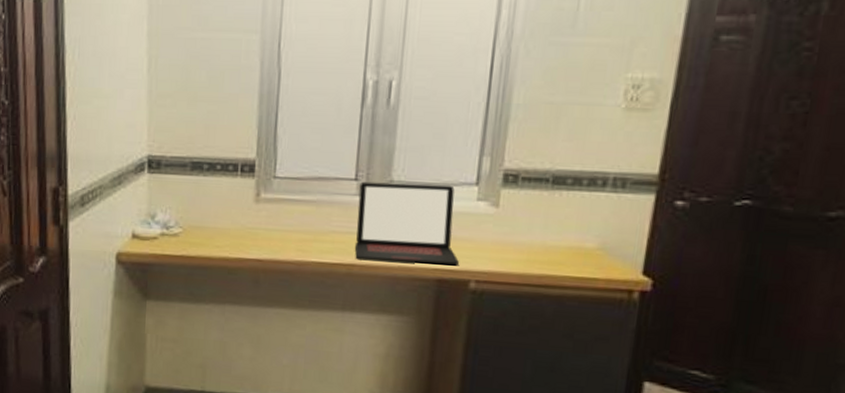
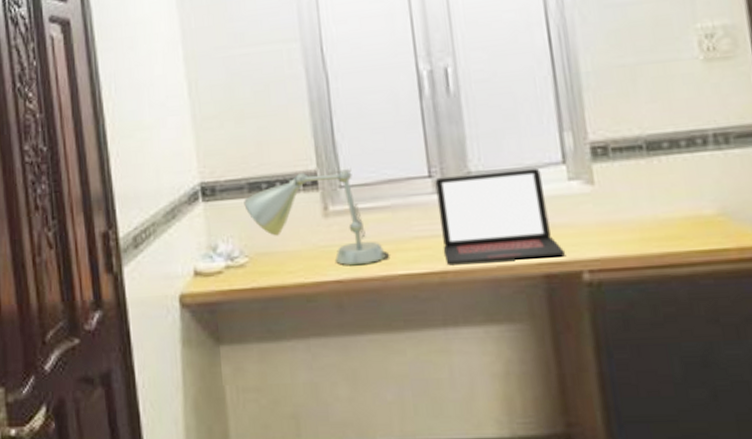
desk lamp: none [185,160,308,249] -> present [244,169,390,266]

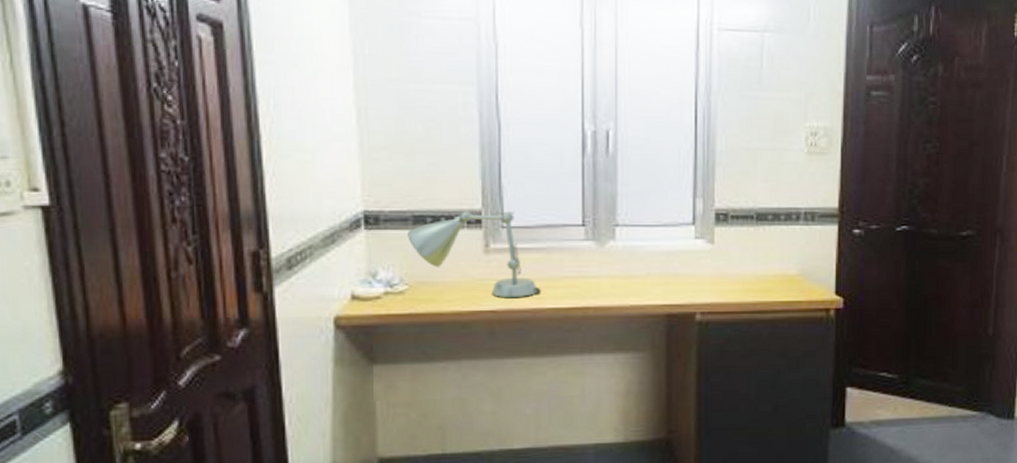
laptop: present [435,167,565,266] -> none [587,226,684,303]

